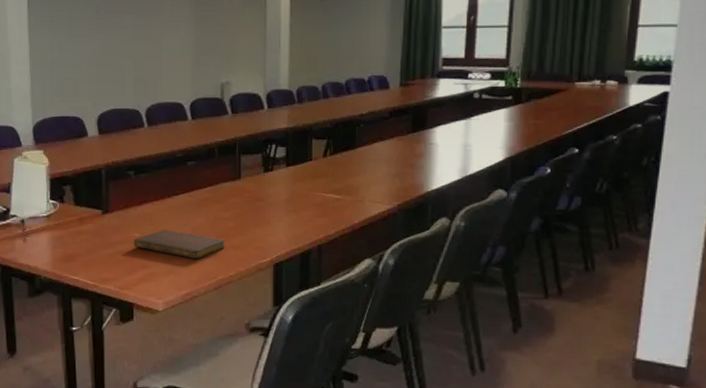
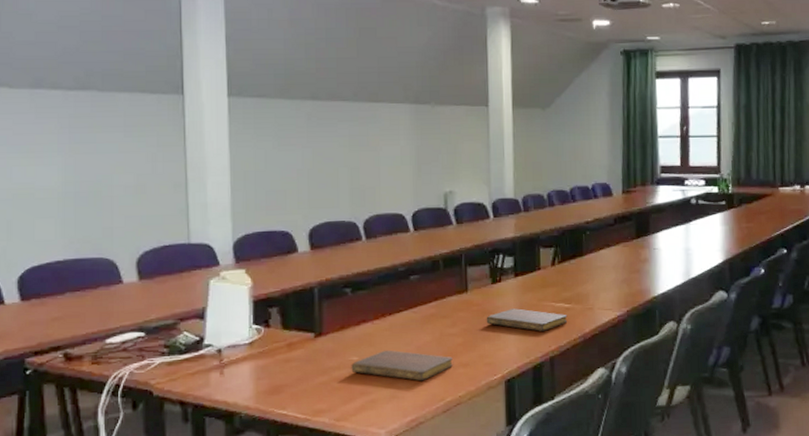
notebook: none [257,197,337,220] -> present [486,308,568,331]

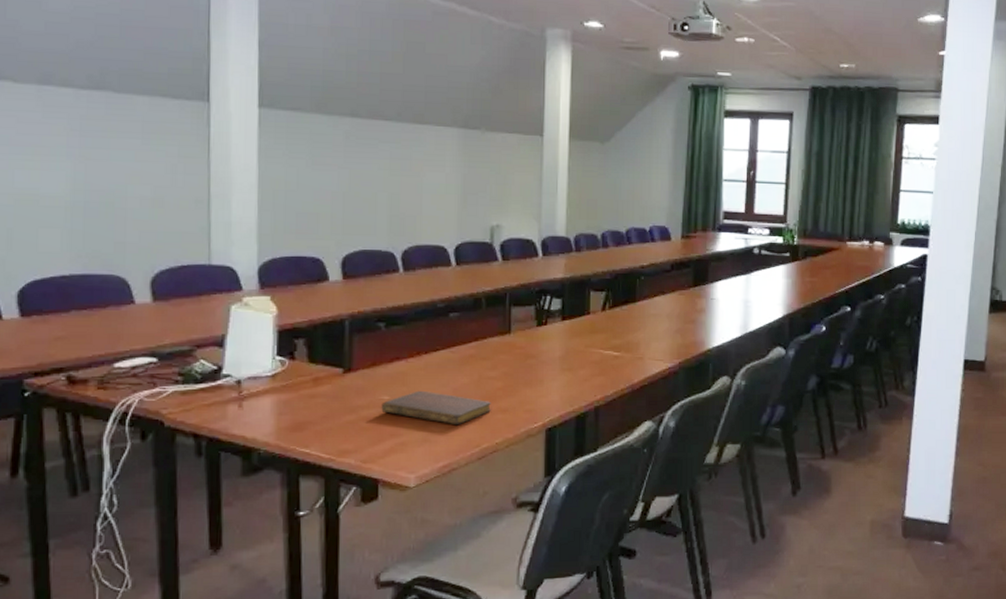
notebook: present [486,308,568,331] -> none [529,354,616,379]

